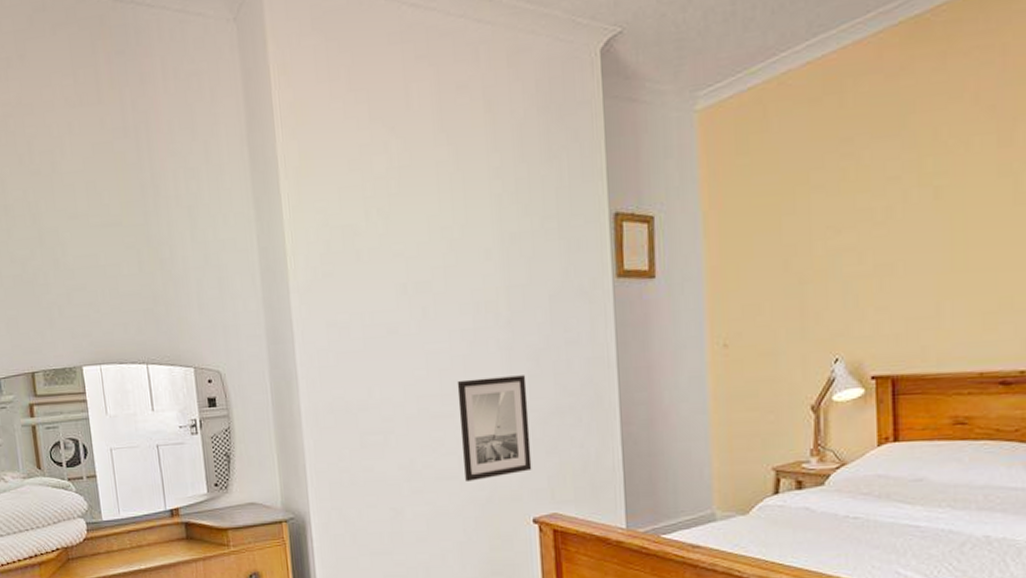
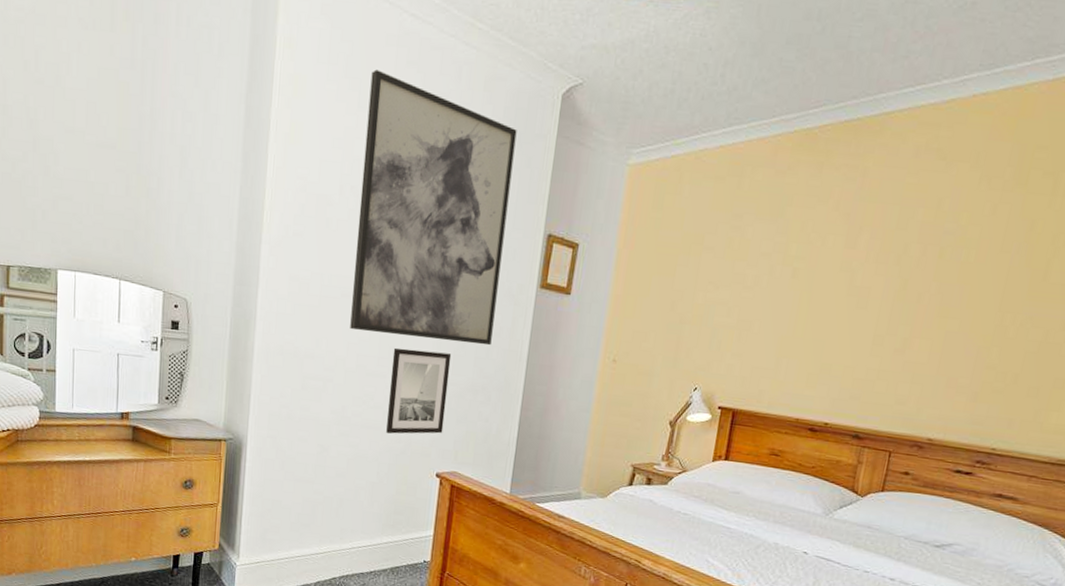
wall art: none [378,73,570,370] -> present [350,69,517,346]

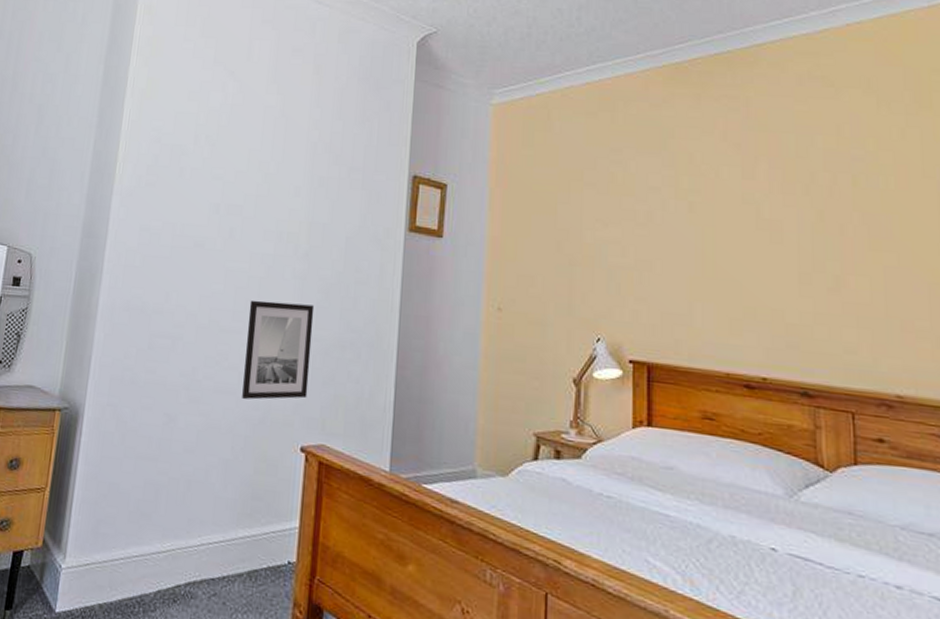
wall art: present [350,69,517,346] -> none [203,29,374,296]

